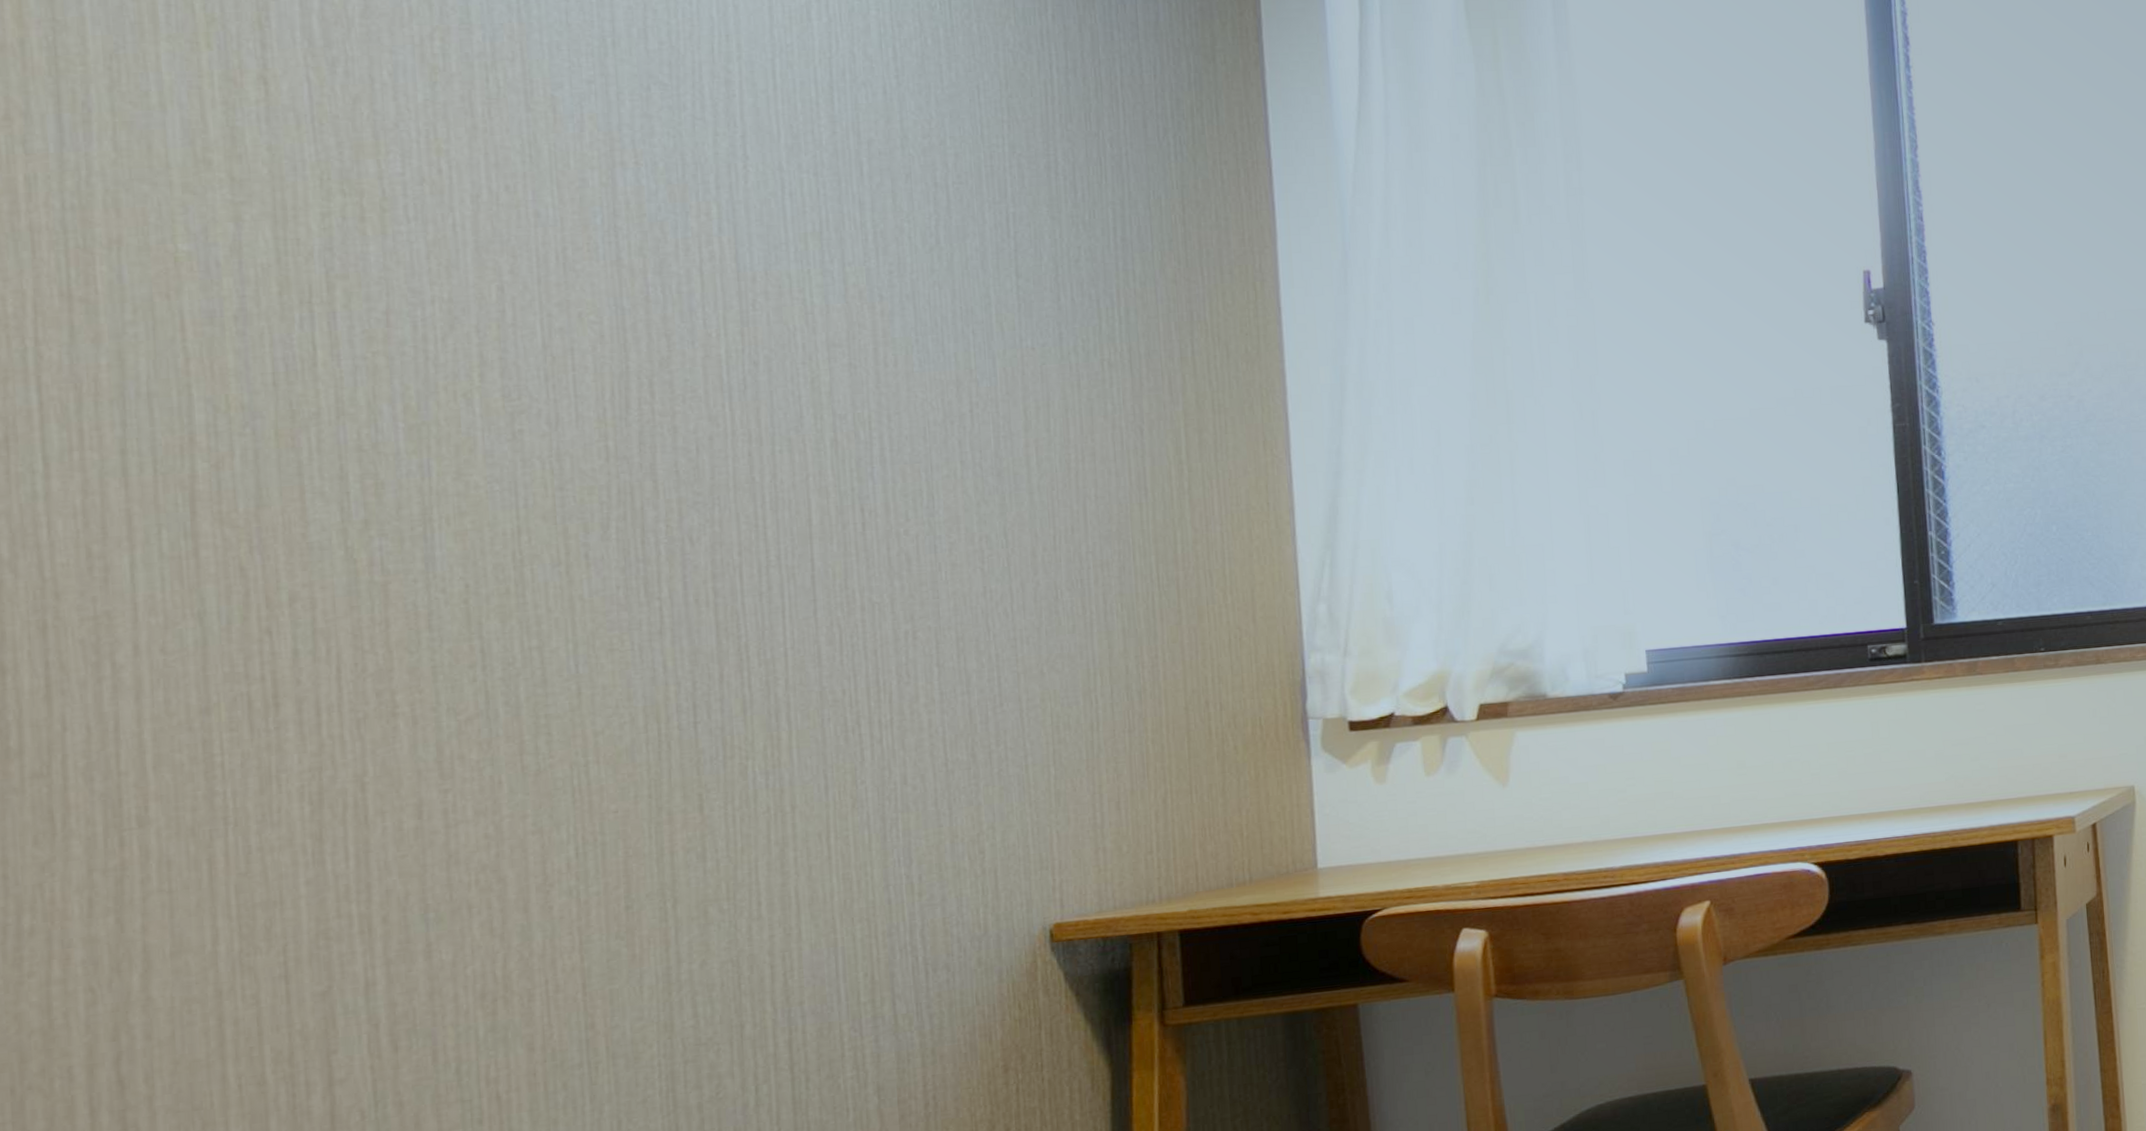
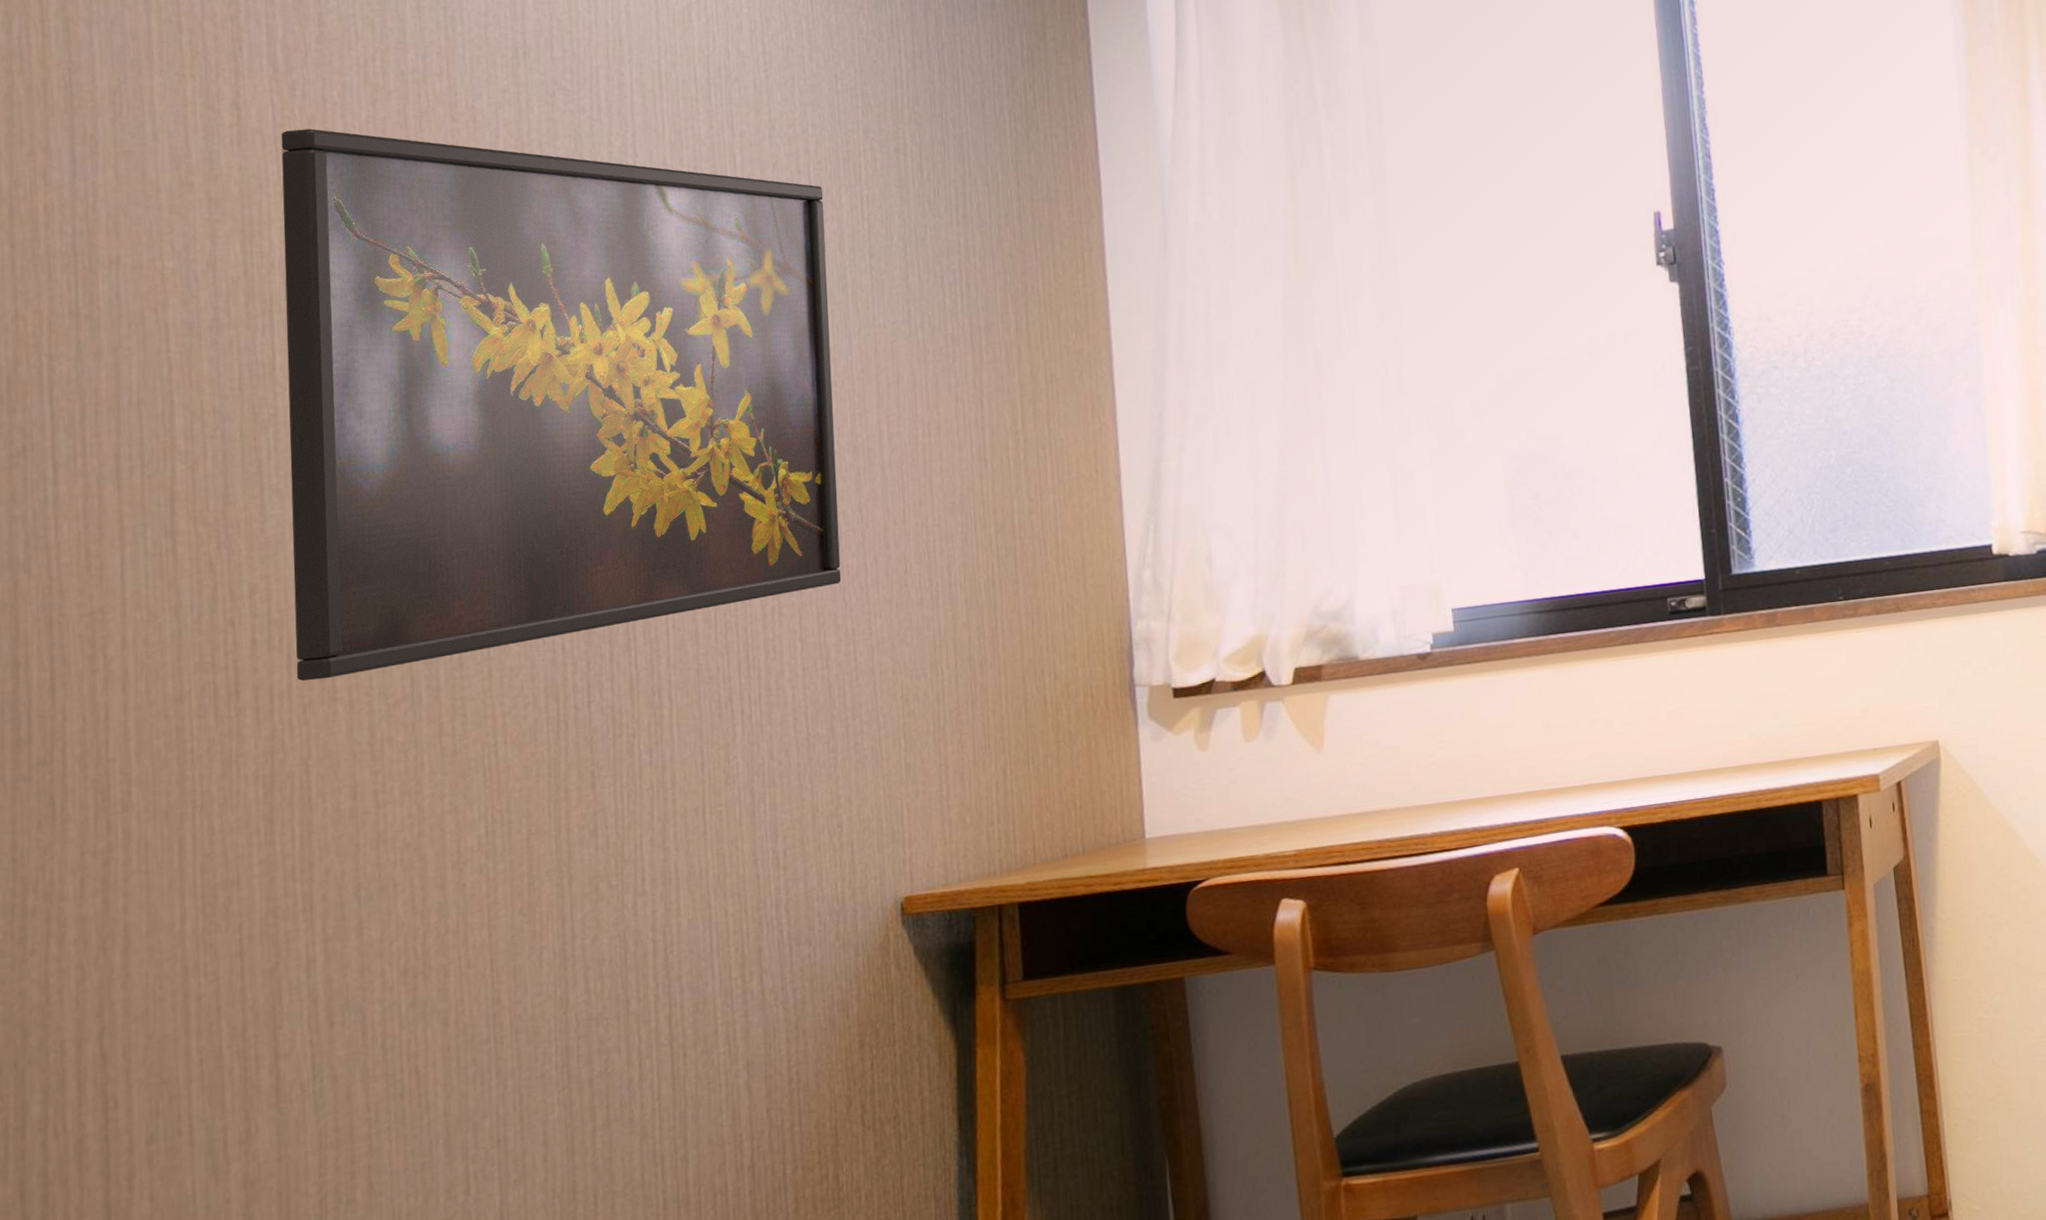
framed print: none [319,109,984,695] -> present [281,128,841,682]

